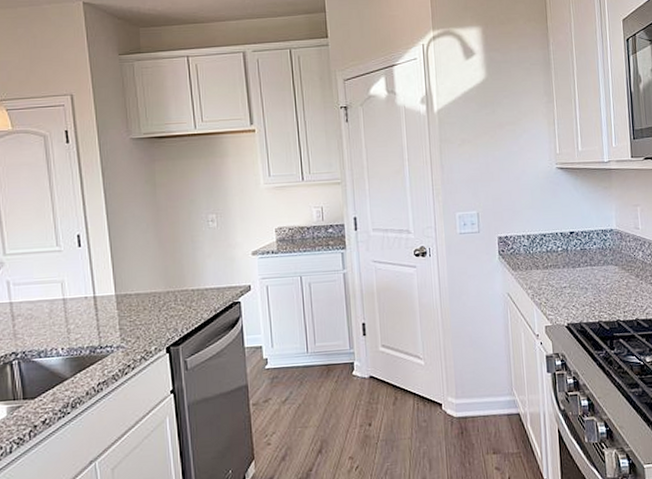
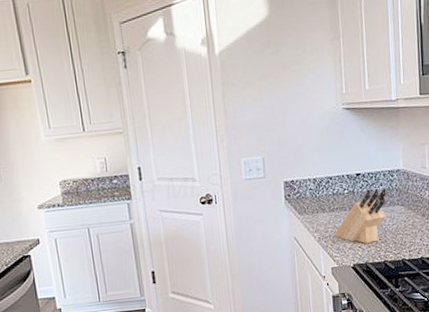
knife block: none [548,246,601,302] -> present [334,187,388,244]

